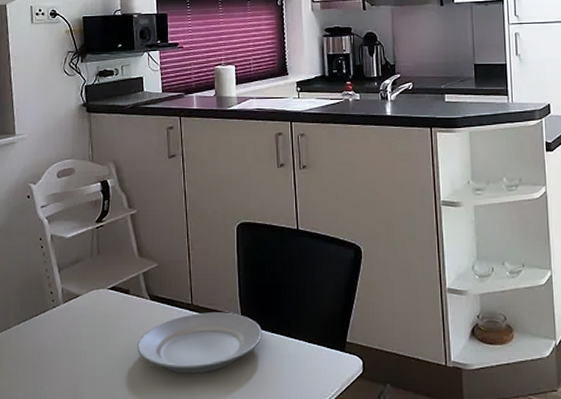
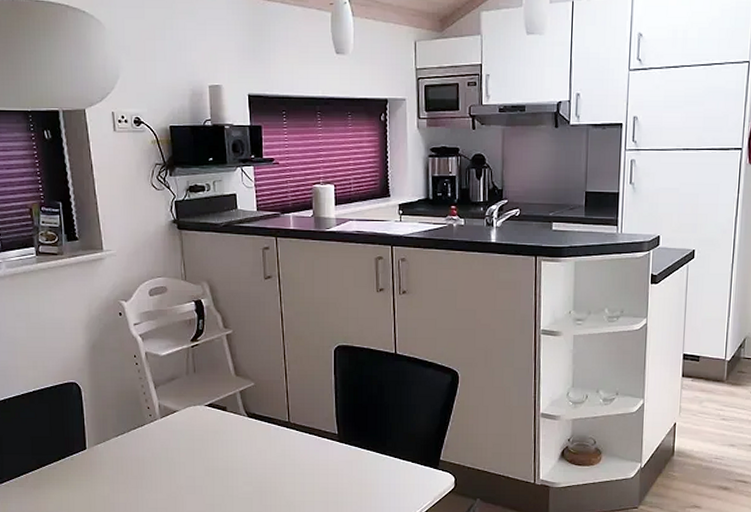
plate: present [137,312,263,374] -> none [235,430,359,486]

